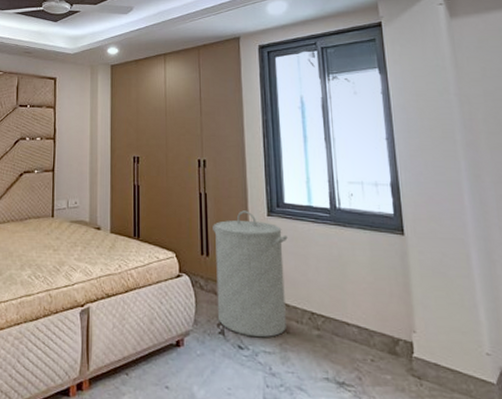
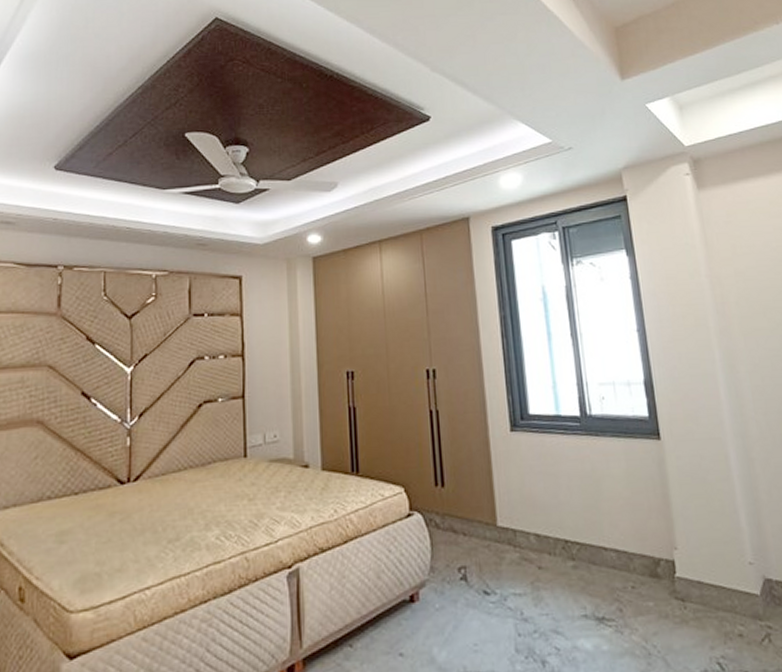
laundry hamper: present [213,210,288,338] -> none [447,427,538,579]

